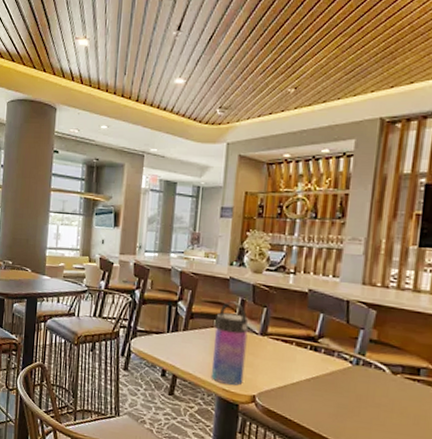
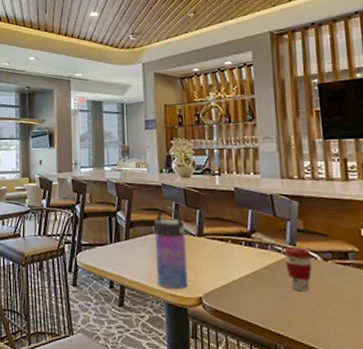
coffee cup: none [349,356,380,403] -> present [283,247,312,292]

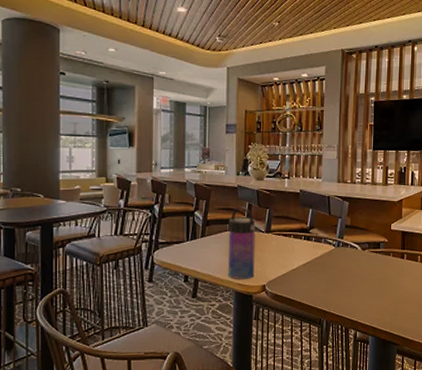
coffee cup: present [283,247,312,292] -> none [333,240,354,276]

